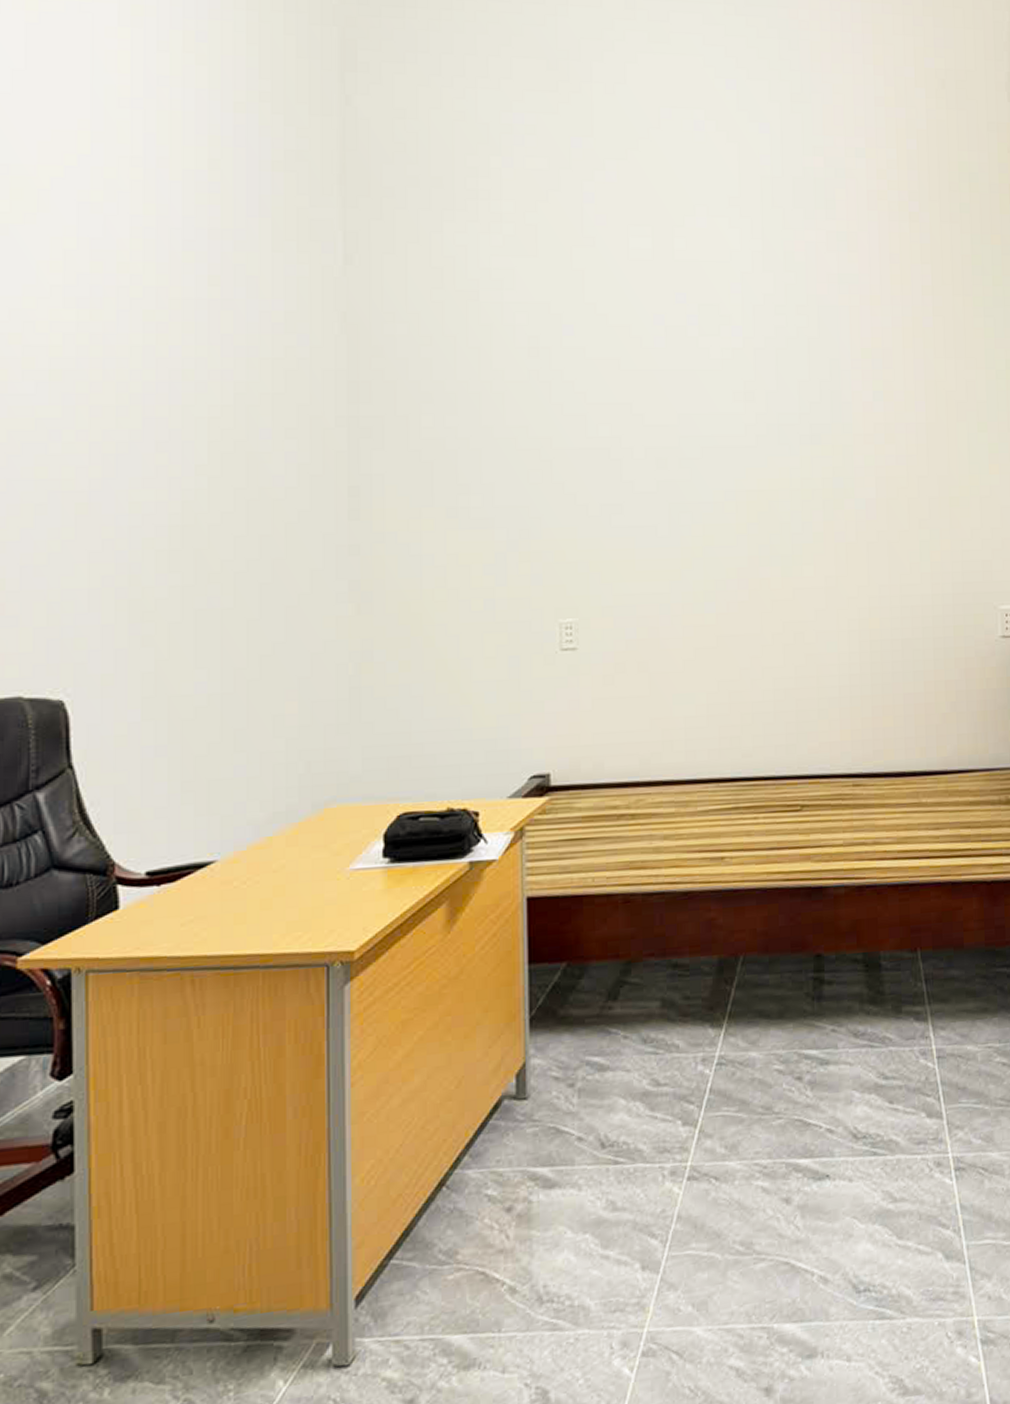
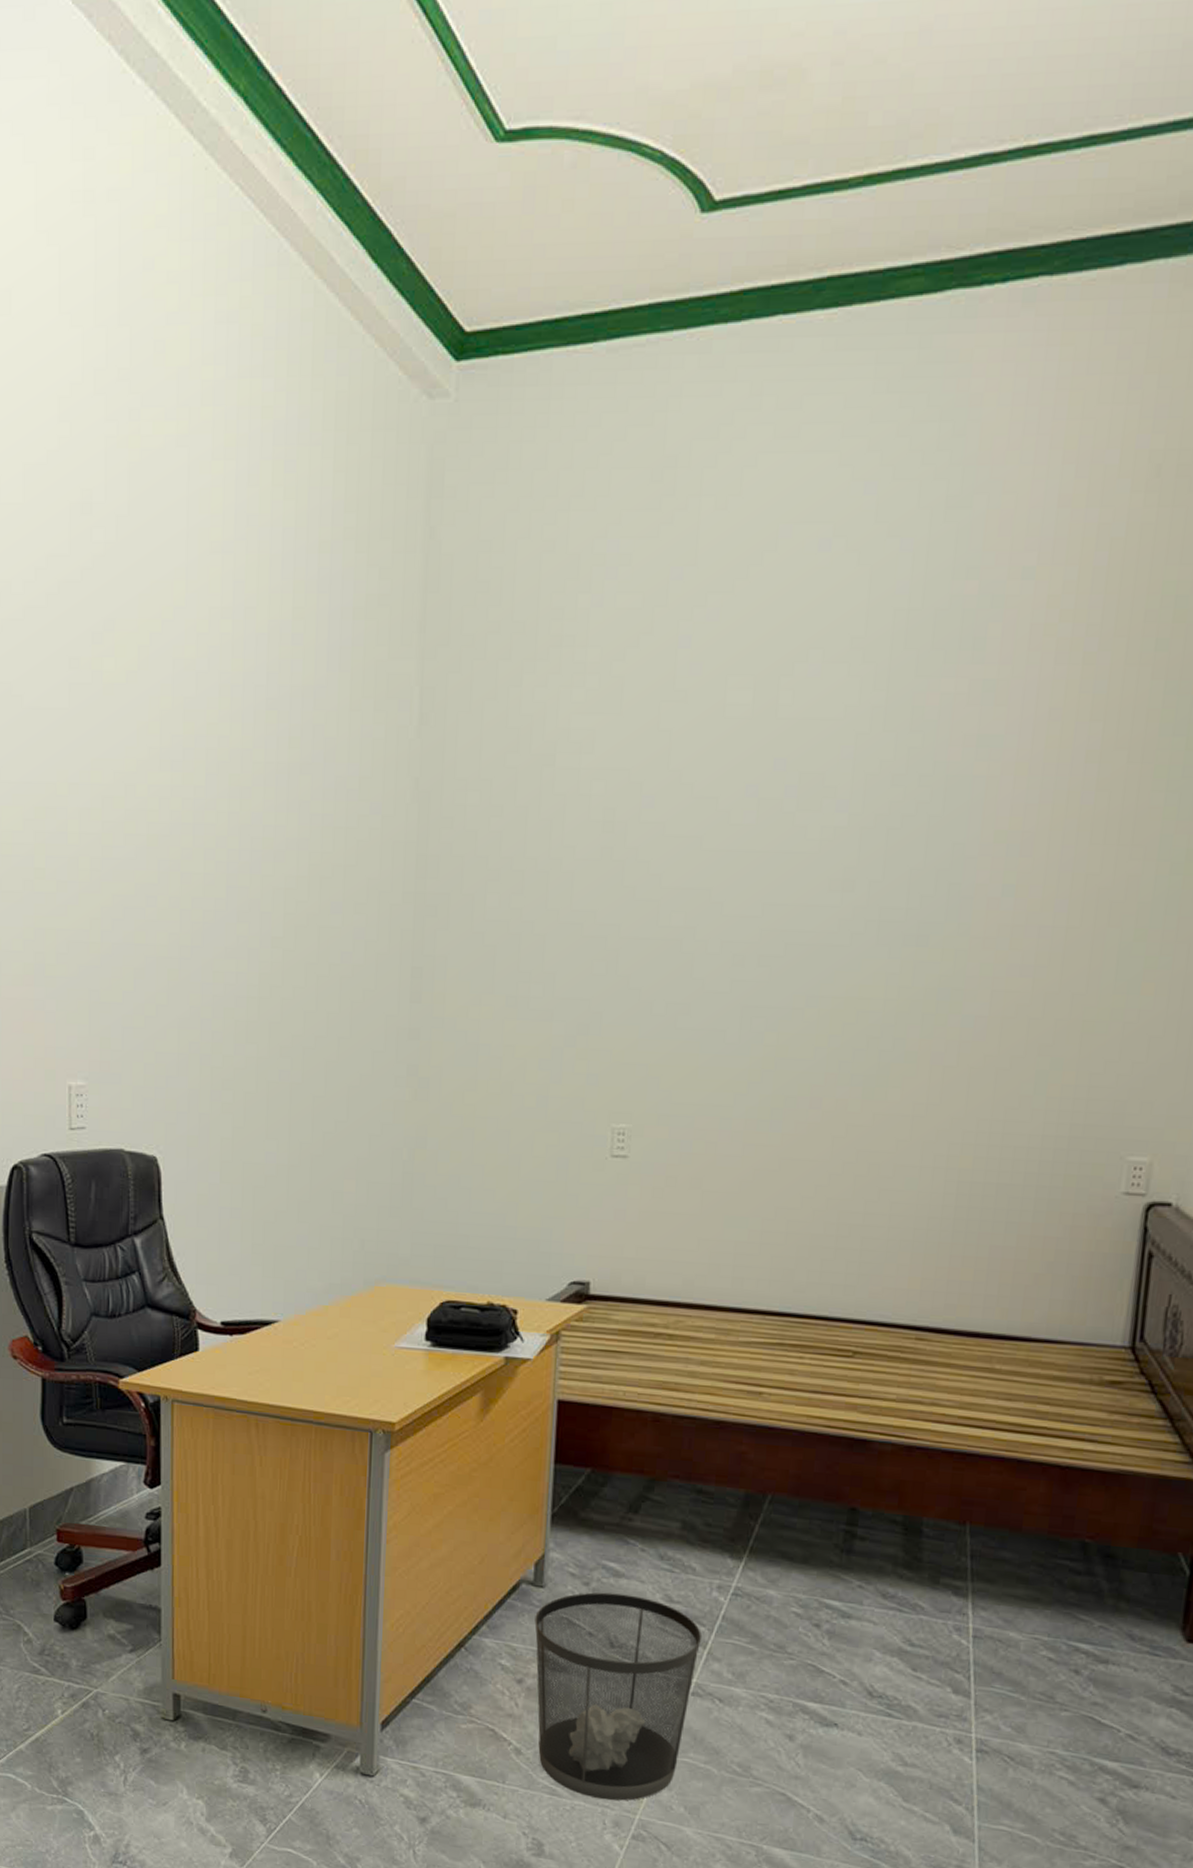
waste bin: none [520,1087,692,1322] -> present [534,1592,703,1801]

